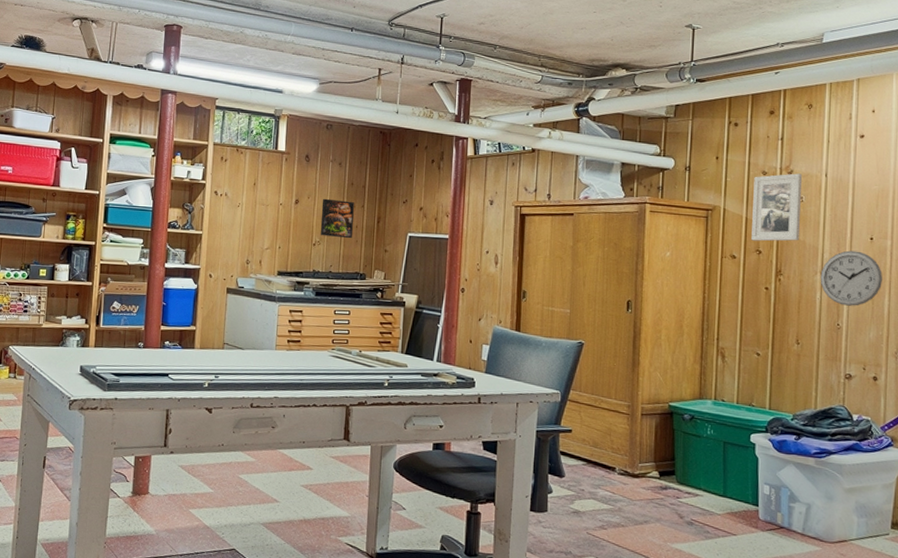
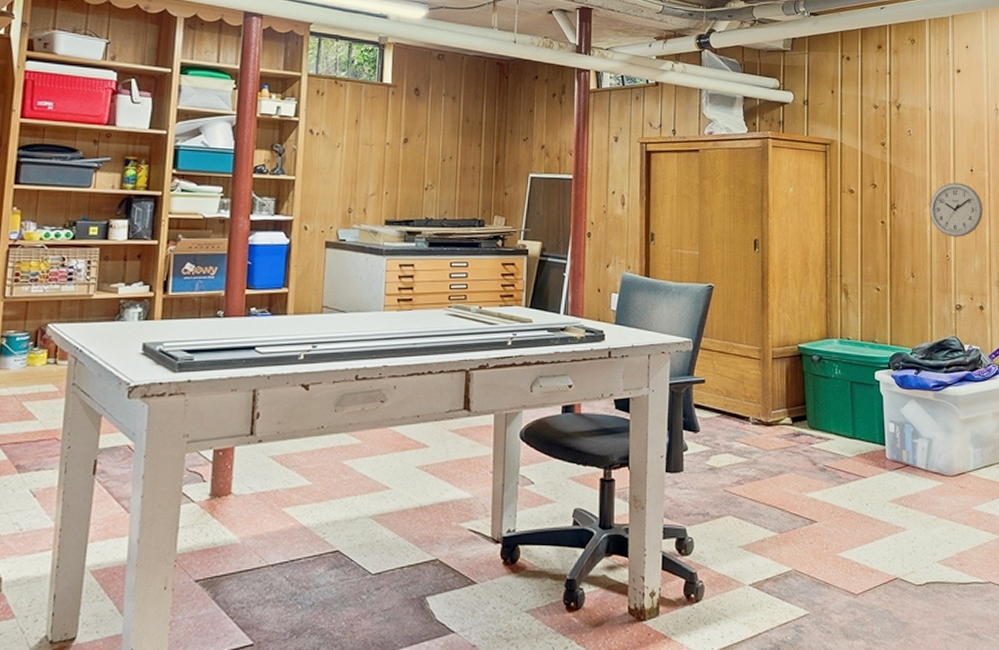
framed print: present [320,198,354,239] -> none [432,136,470,182]
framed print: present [751,173,803,242] -> none [867,107,910,175]

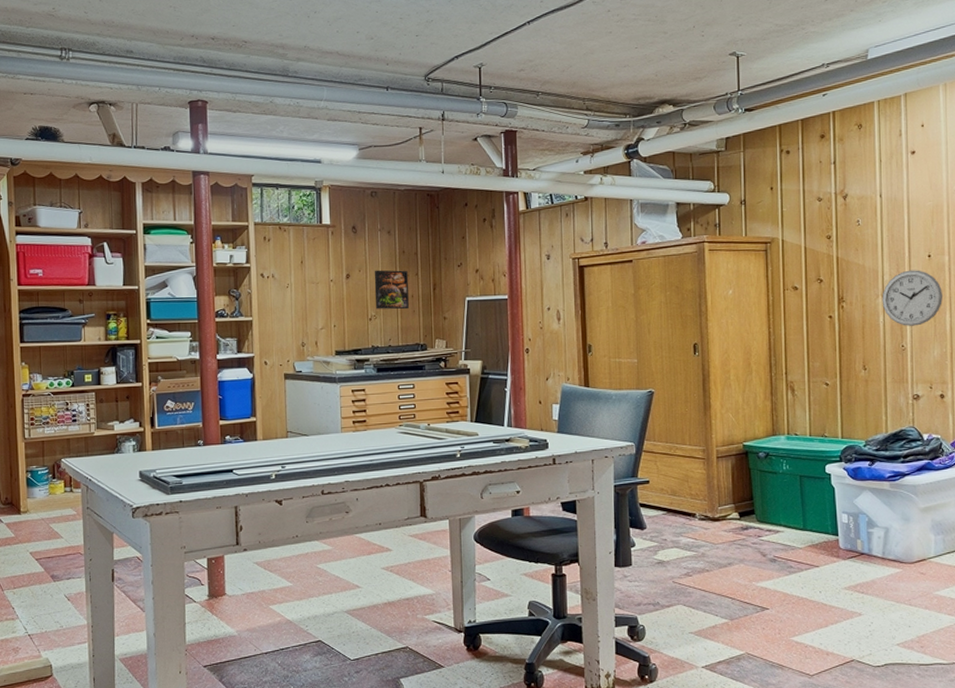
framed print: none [432,136,470,182] -> present [374,270,409,310]

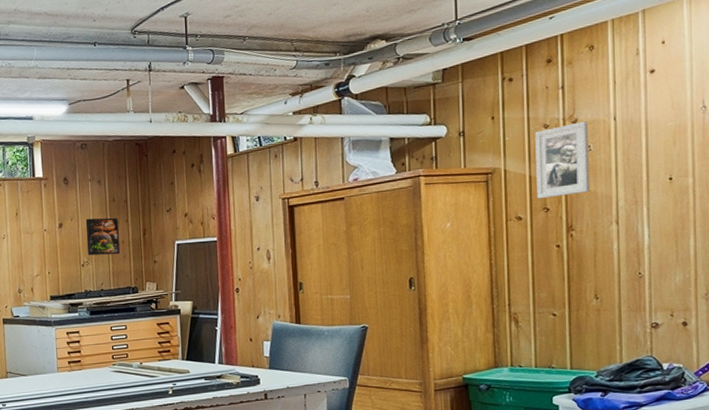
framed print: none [810,196,858,270] -> present [535,121,590,199]
wall clock: present [882,270,944,326] -> none [616,193,687,253]

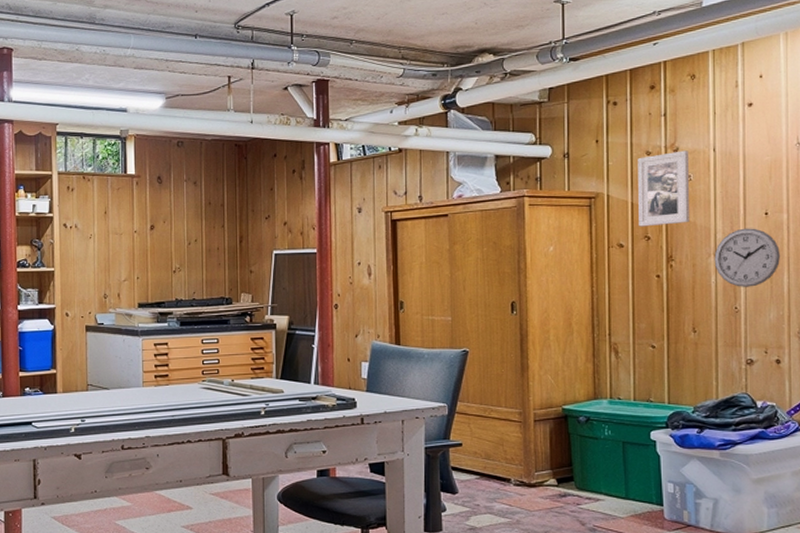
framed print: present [85,217,120,256] -> none [179,221,214,262]
wall clock: none [616,193,687,253] -> present [714,228,781,287]

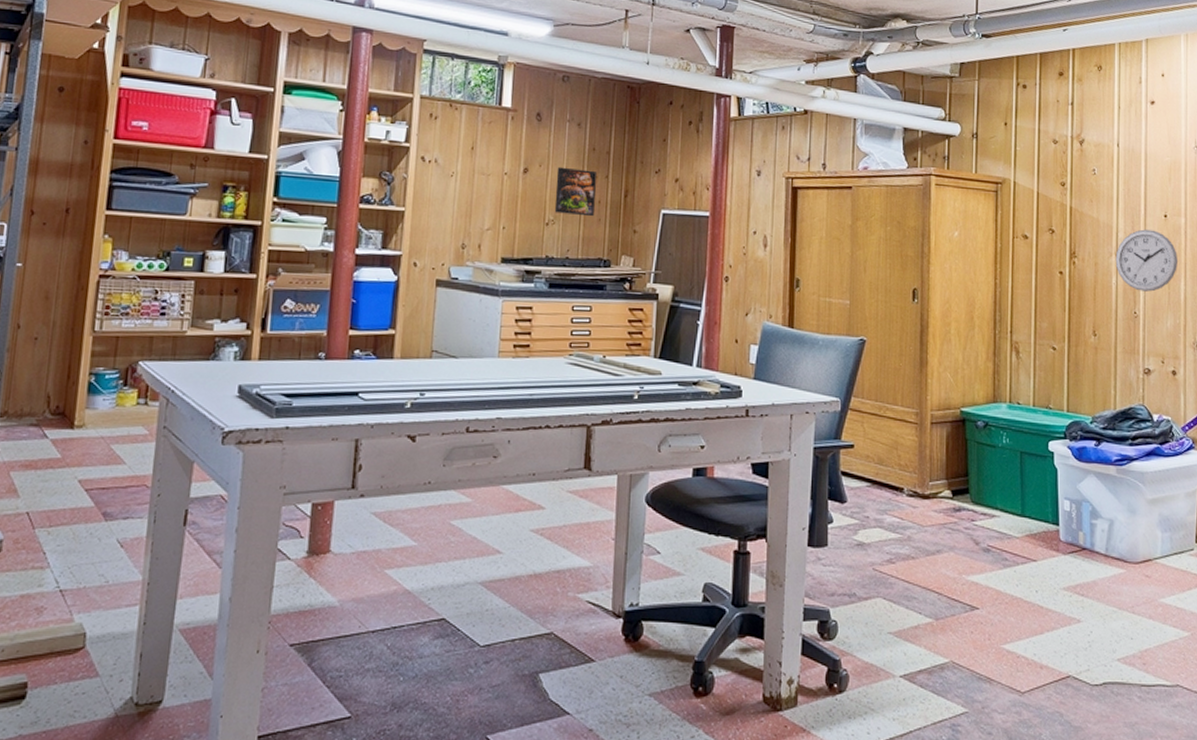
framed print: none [179,221,214,262] -> present [554,166,596,217]
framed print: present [638,150,690,227] -> none [1044,142,1094,219]

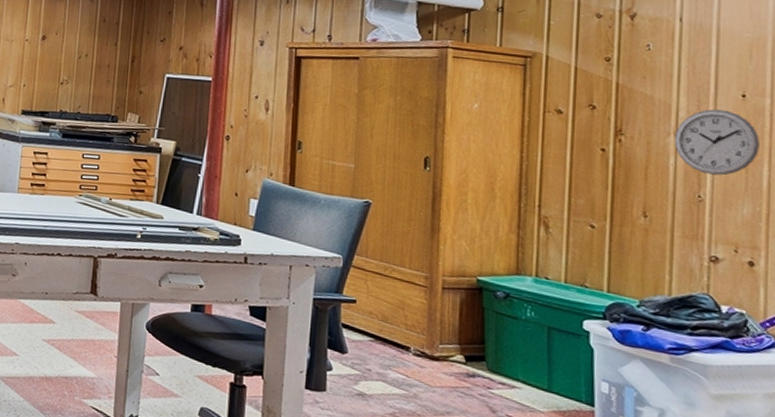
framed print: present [554,166,596,217] -> none [68,35,106,79]

